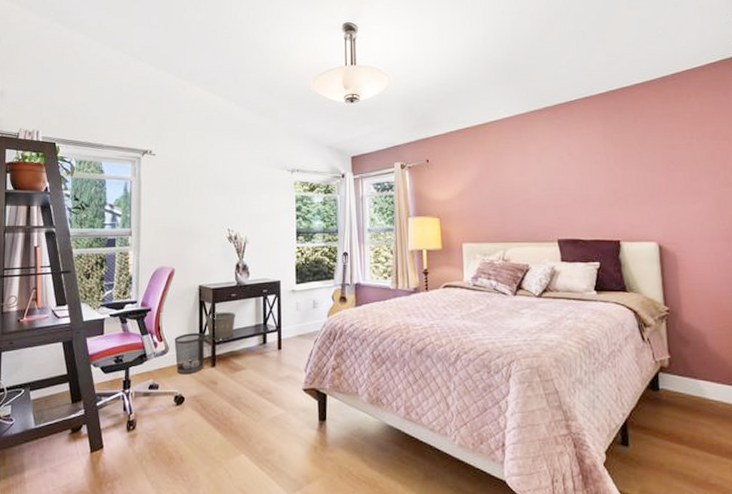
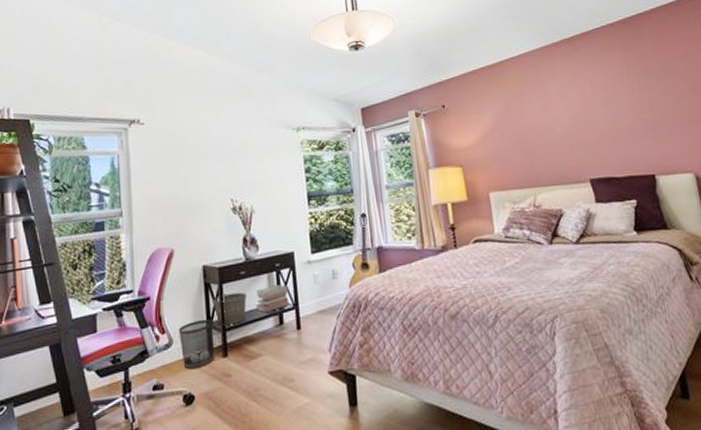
books: none [244,309,273,331] -> present [256,284,289,312]

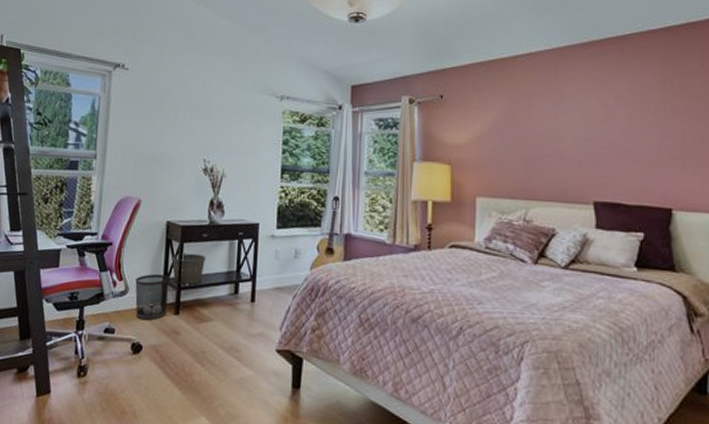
books: present [256,284,289,312] -> none [214,253,248,279]

